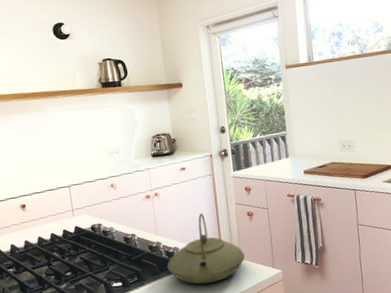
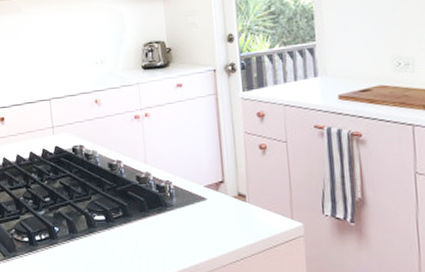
teapot: present [166,213,245,284] -> none [157,141,254,229]

